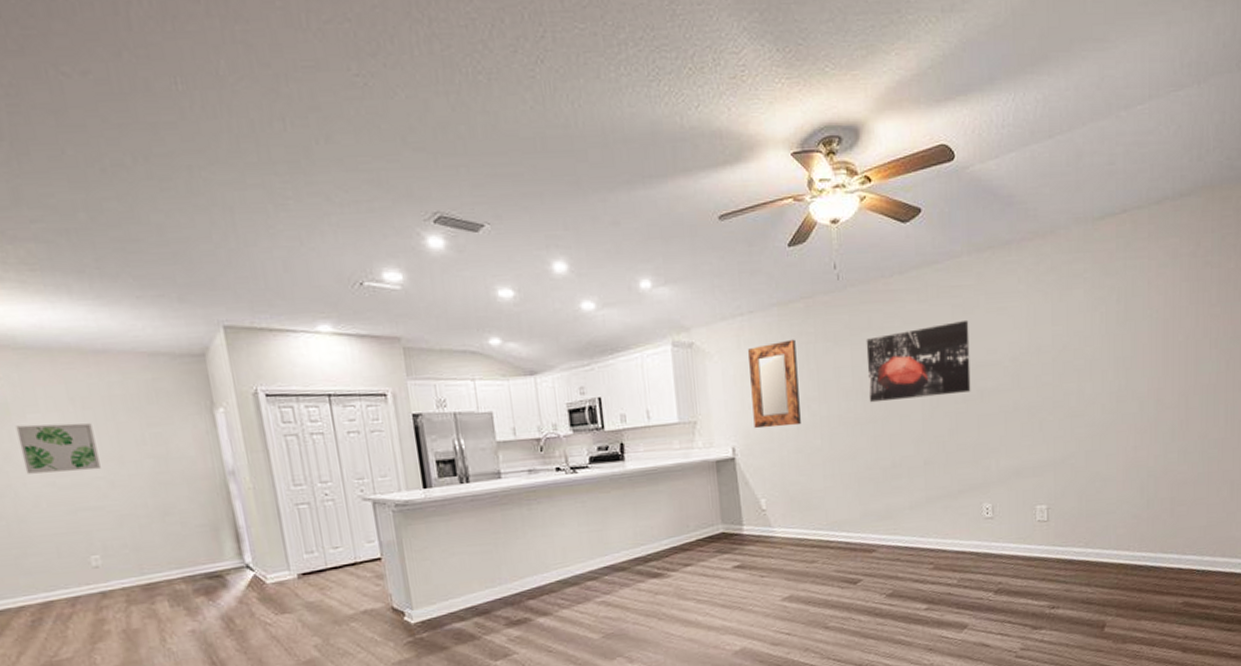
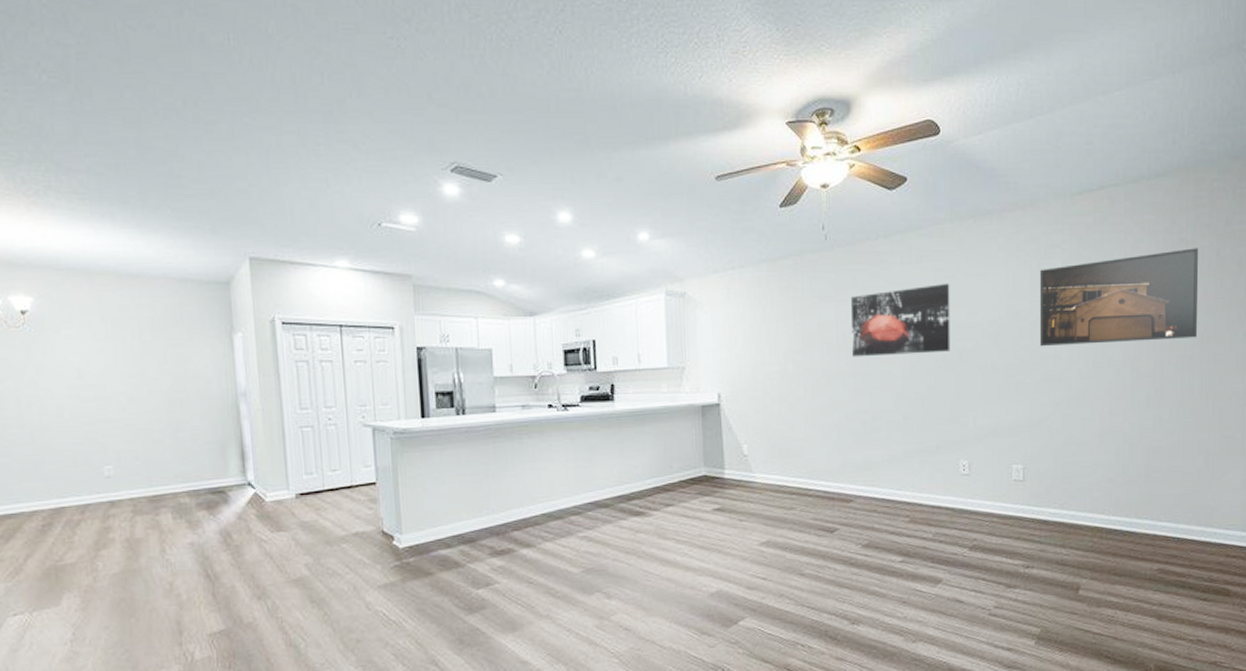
wall art: present [15,423,101,474] -> none [49,340,123,386]
home mirror: present [748,339,801,429] -> none [738,294,785,377]
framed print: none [1061,271,1225,383] -> present [1039,248,1199,347]

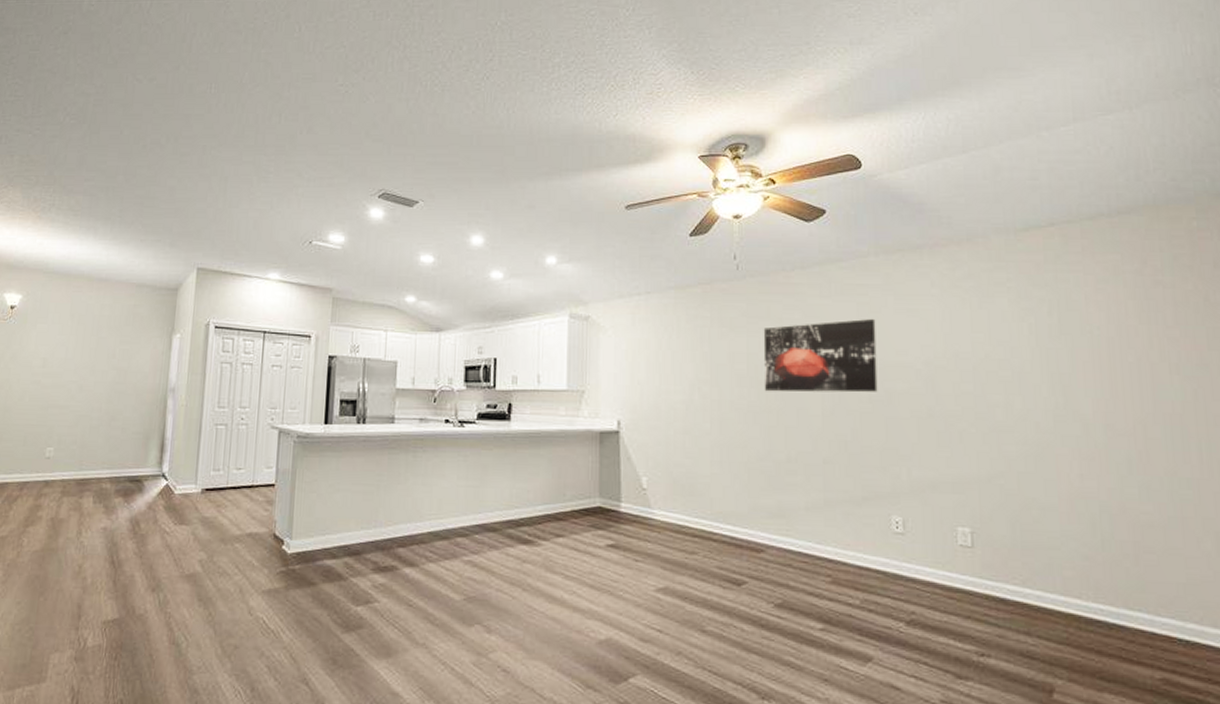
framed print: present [1039,248,1199,347] -> none [981,292,1189,395]

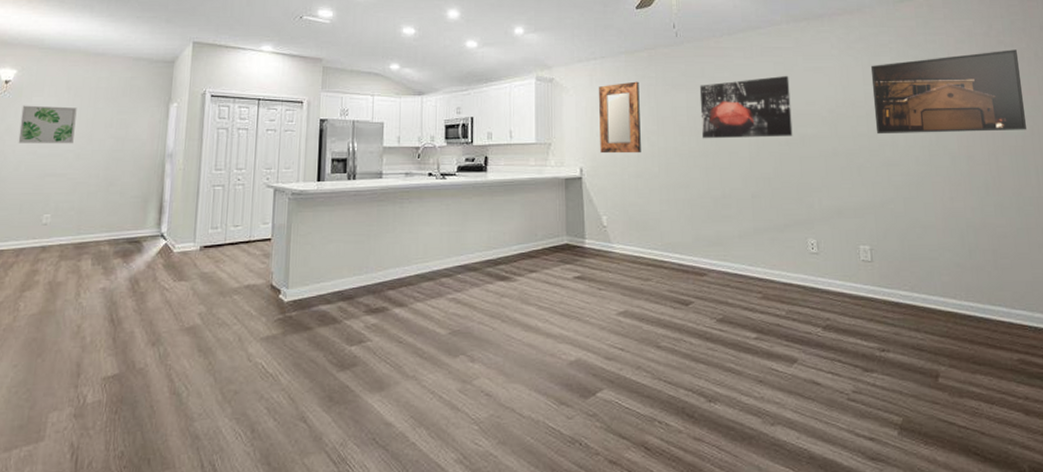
wall art: none [22,332,80,375] -> present [18,105,77,144]
home mirror: none [642,321,690,406] -> present [599,81,641,154]
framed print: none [981,292,1189,395] -> present [870,49,1027,135]

